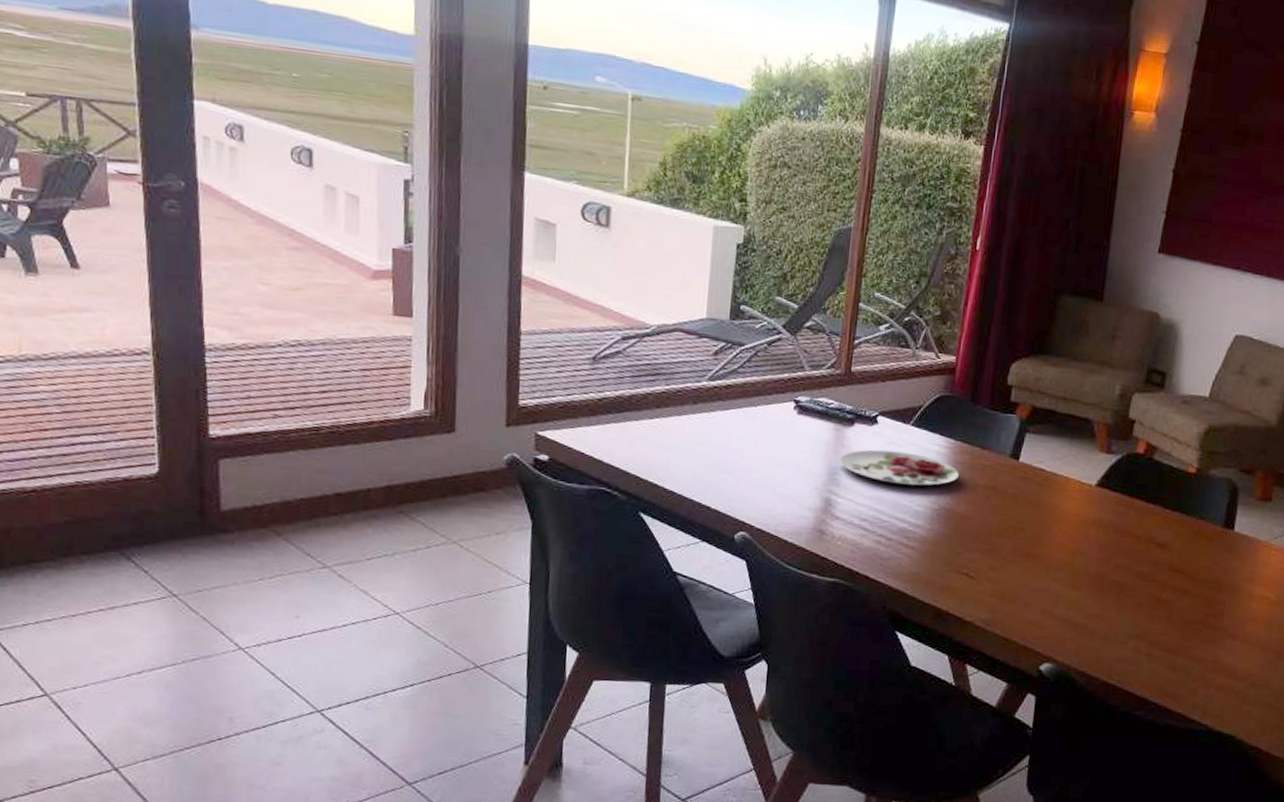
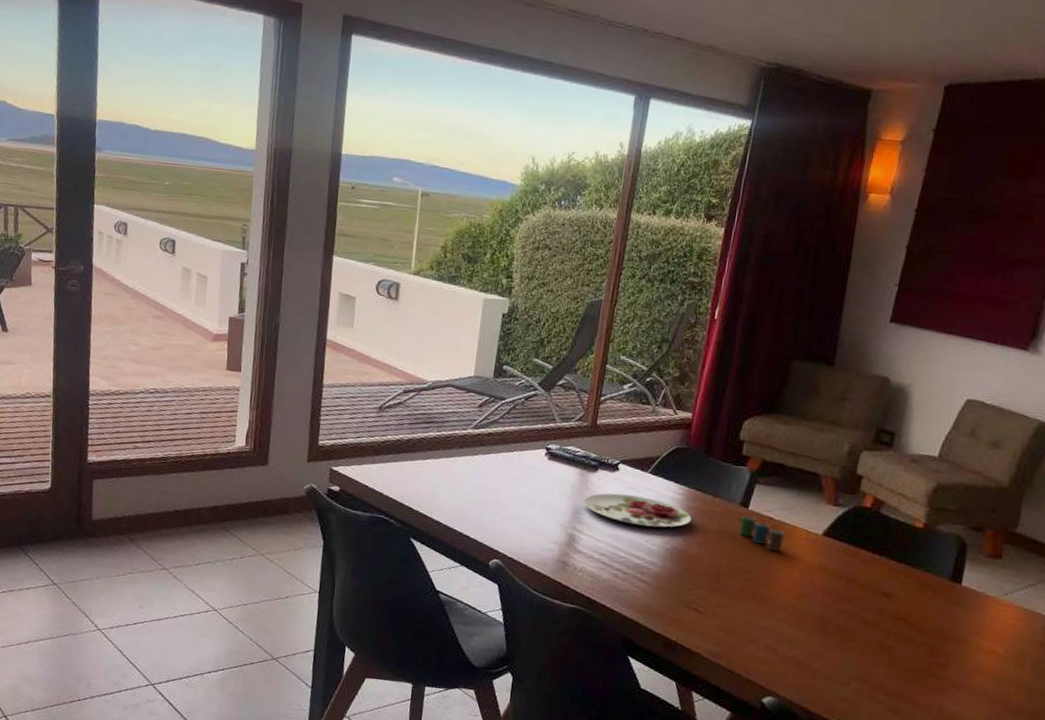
cup: none [1009,468,1058,506] -> present [738,515,785,551]

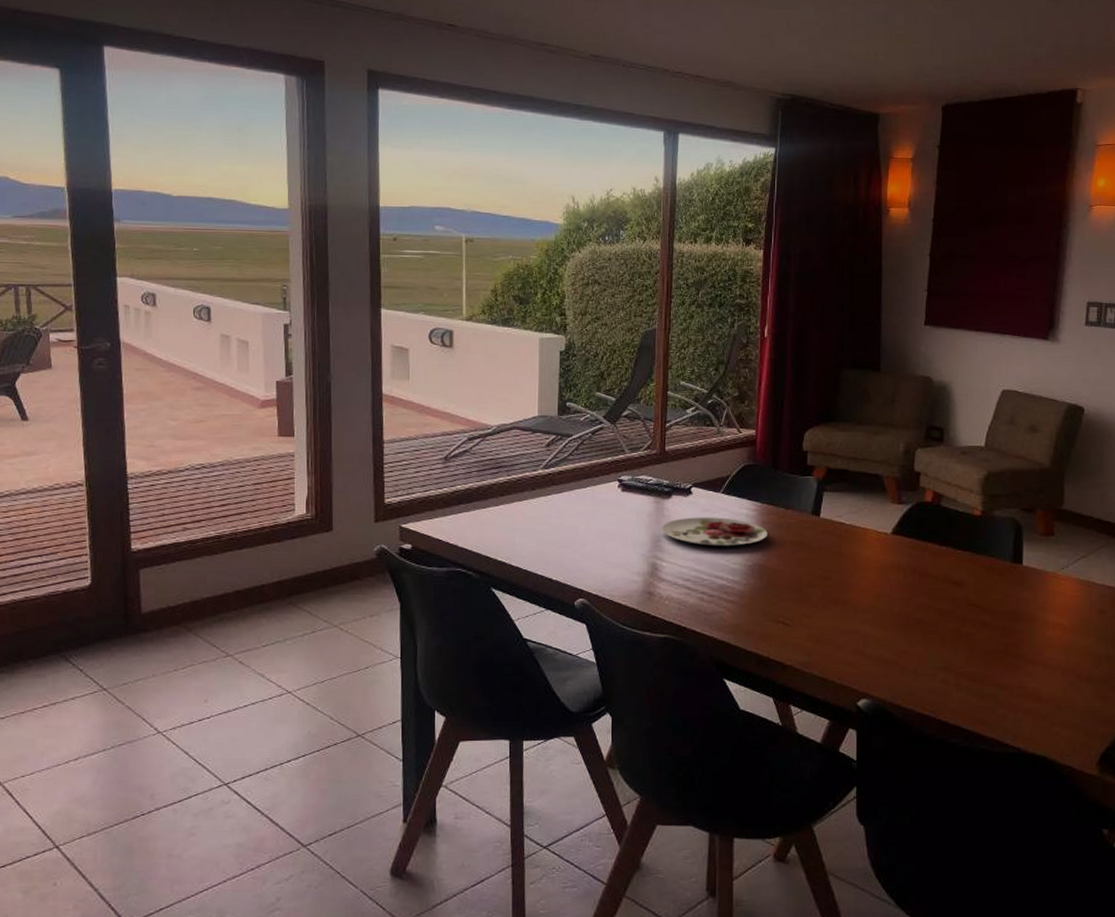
cup: present [738,515,785,551] -> none [813,523,857,554]

